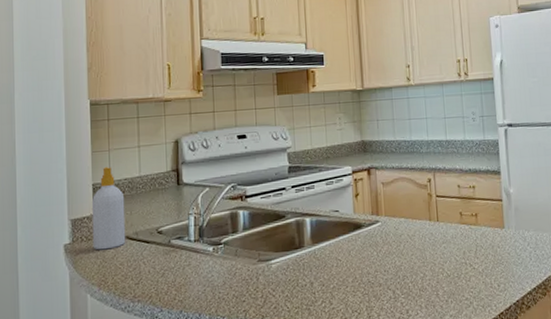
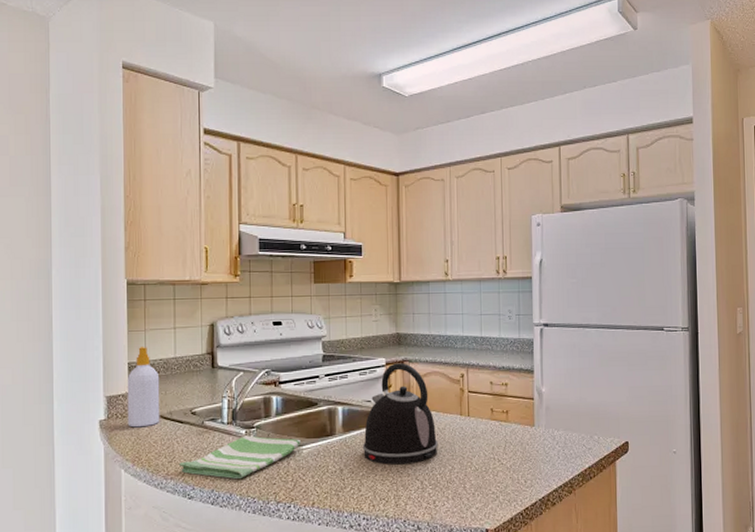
dish towel: none [145,252,270,298] -> present [178,435,302,479]
kettle: none [332,170,409,276] -> present [362,363,438,465]

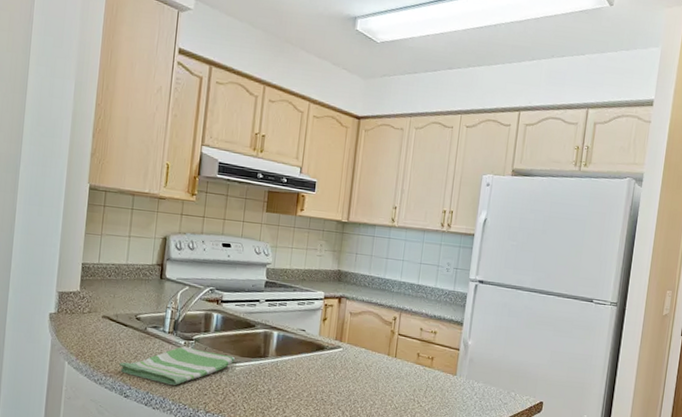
soap bottle: present [127,346,160,428] -> none [75,249,110,325]
kettle: present [362,363,438,465] -> none [291,298,364,394]

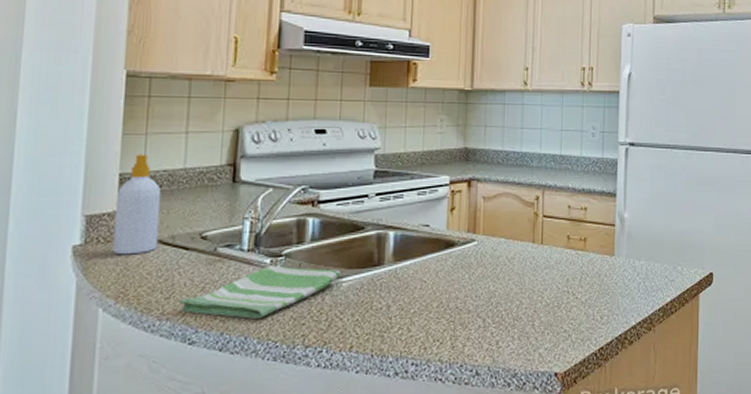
soap bottle: none [75,249,110,325] -> present [112,153,162,255]

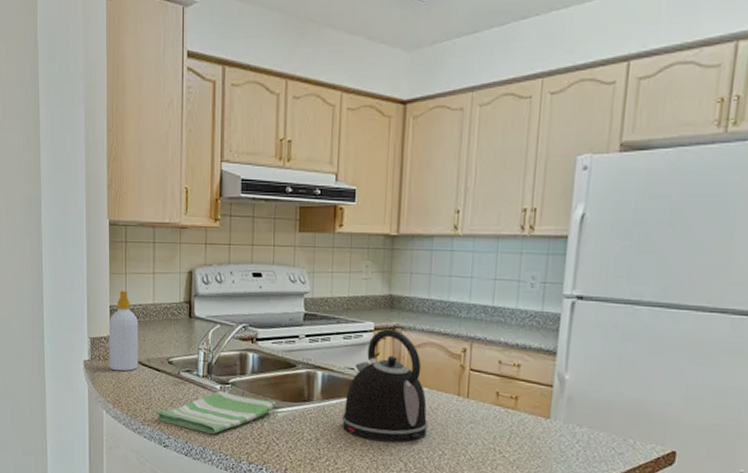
kettle: none [415,182,506,300] -> present [341,329,429,443]

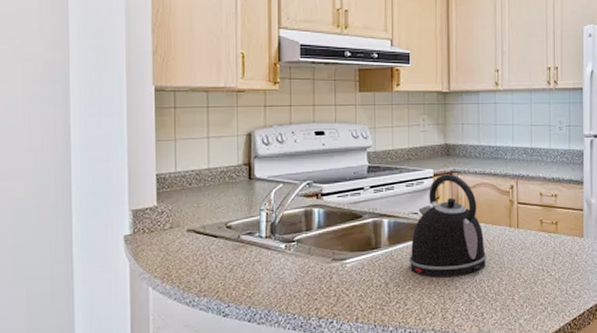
soap bottle: present [108,289,139,372] -> none [155,156,192,243]
dish towel: present [155,391,277,434] -> none [212,249,345,295]

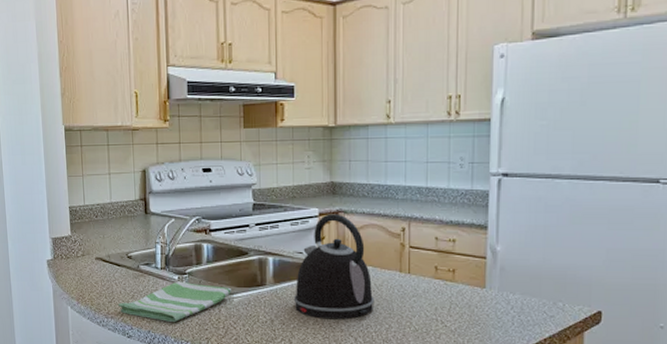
dish towel: none [212,249,345,295] -> present [117,281,232,322]

